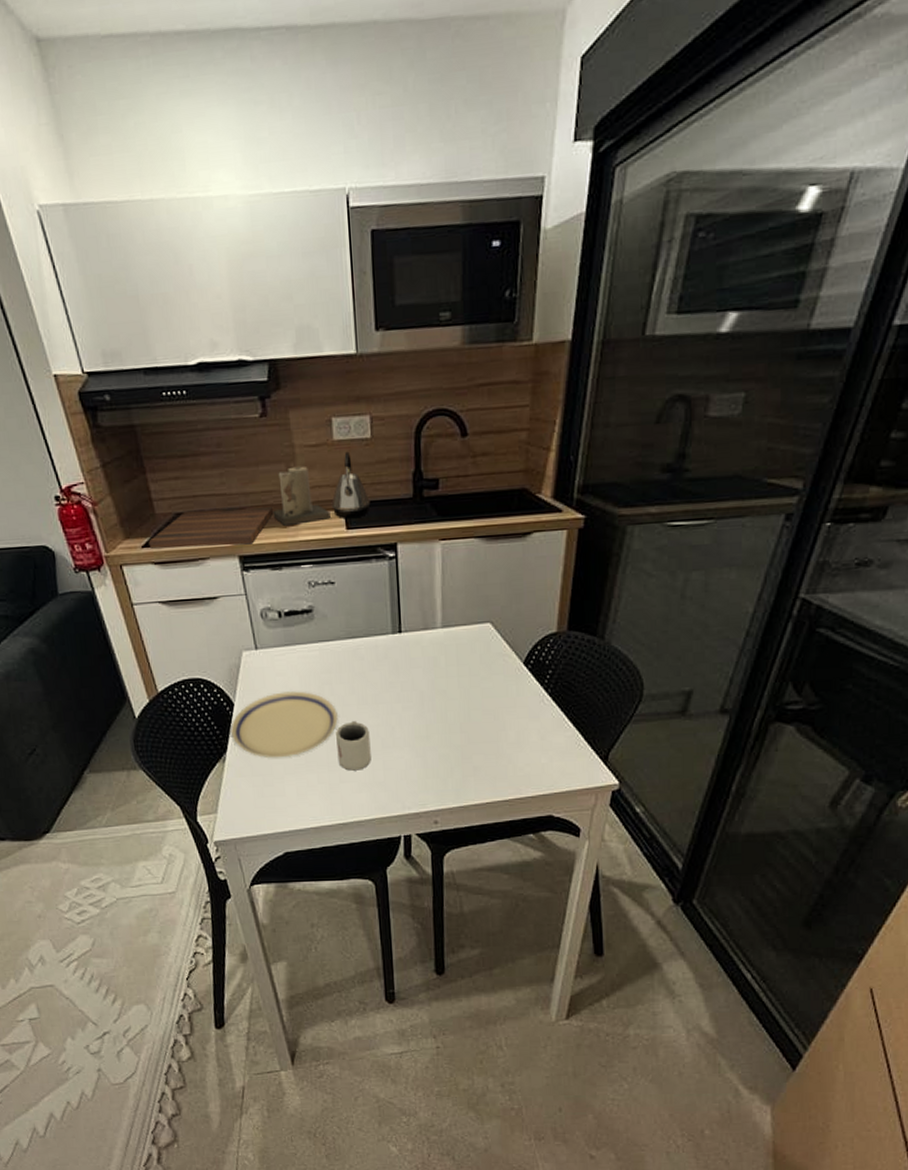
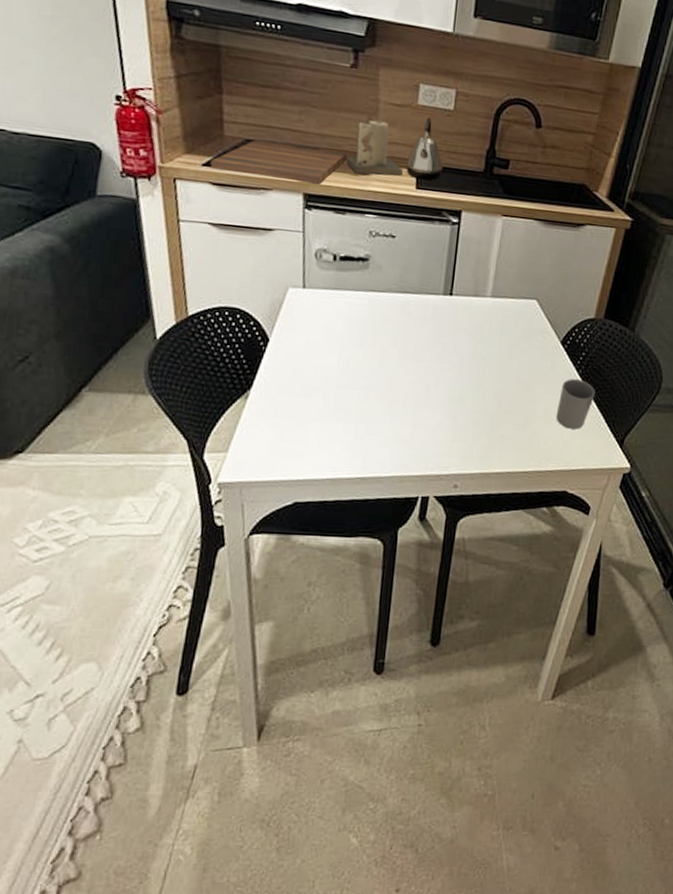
plate: present [230,691,338,758] -> none [259,335,376,402]
cup: present [336,721,371,771] -> none [368,374,405,425]
mug: none [529,699,569,752] -> present [556,379,595,429]

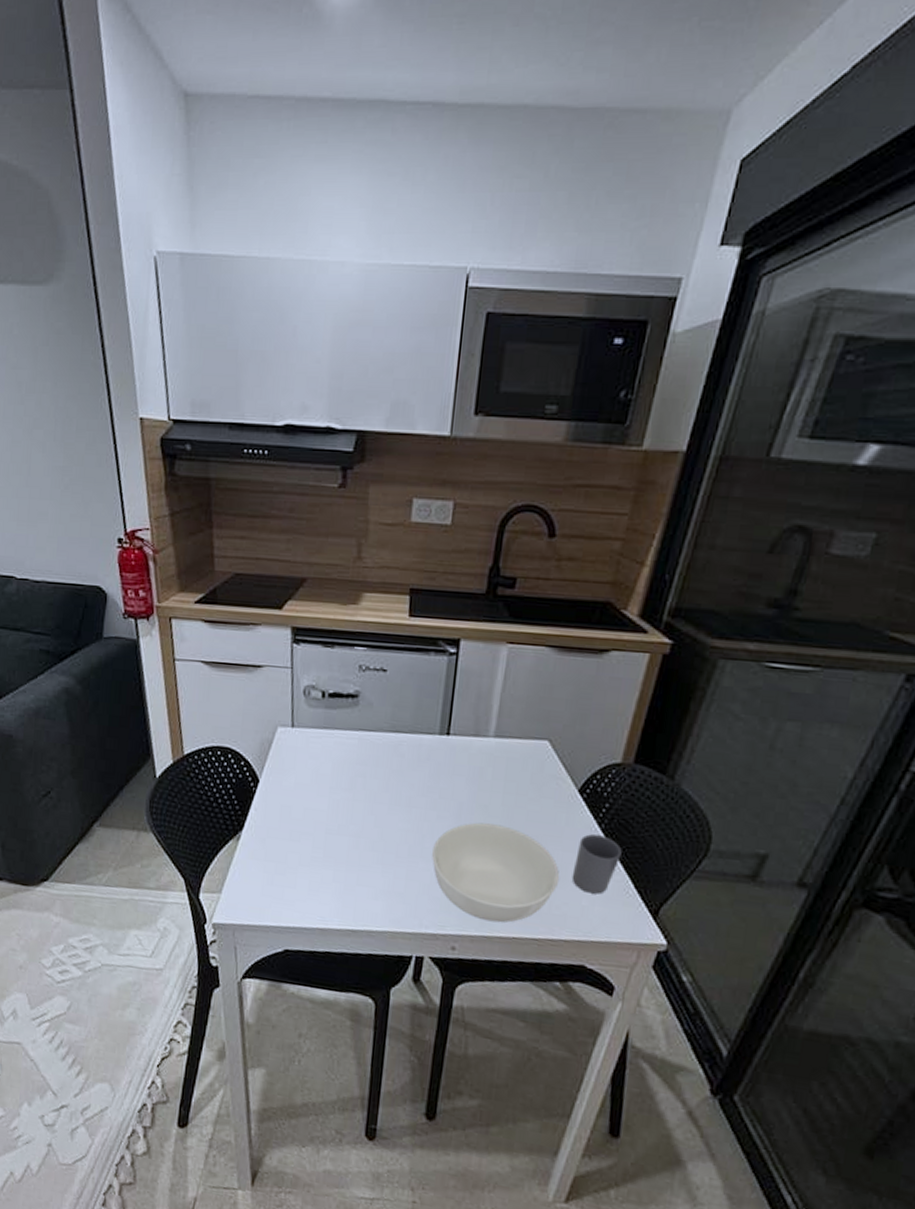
cutting board: present [210,139,347,184] -> none [202,572,335,617]
paper towel roll: present [346,120,403,176] -> none [334,543,395,604]
kettle: present [405,117,443,181] -> none [397,535,440,607]
bowl: none [436,372,546,460] -> present [432,822,560,923]

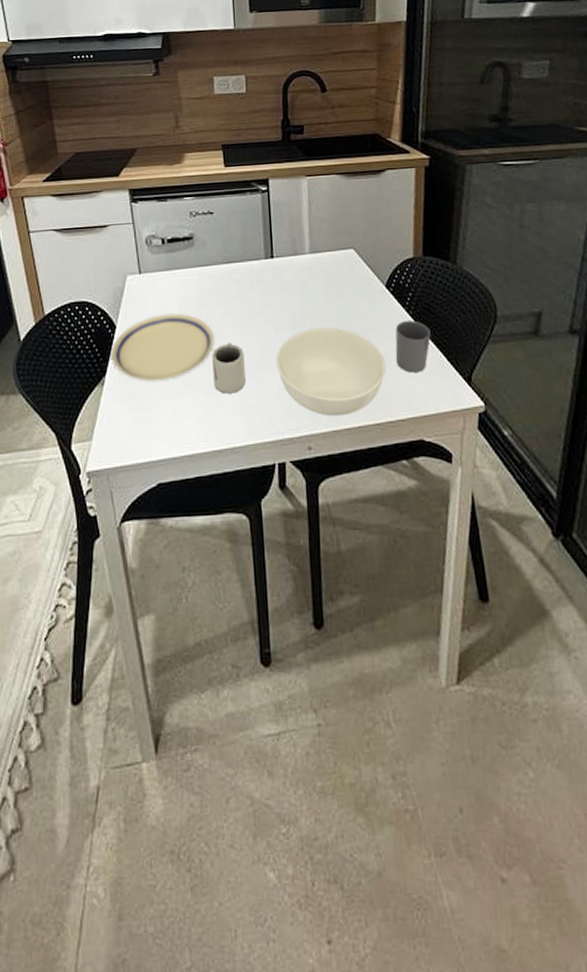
plate: none [250,776,366,847] -> present [110,313,214,381]
cup: none [358,821,398,876] -> present [212,343,246,394]

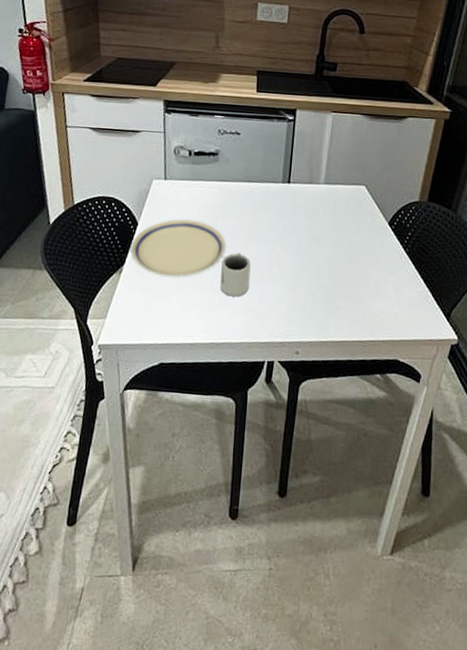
bowl: present [276,327,387,416] -> none [279,251,377,330]
mug: present [395,321,431,373] -> none [386,256,422,303]

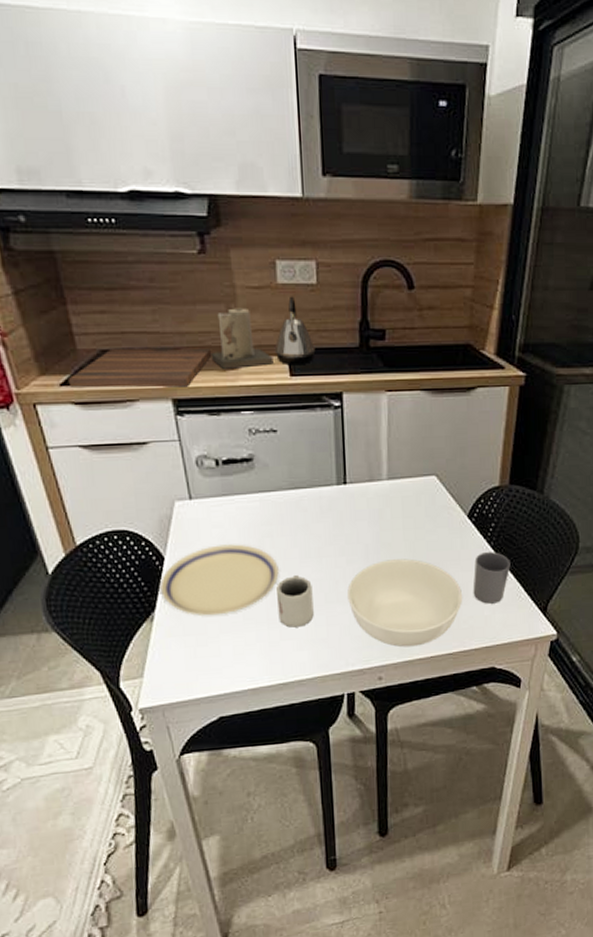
cutting board: none [90,57,198,92] -> present [68,348,211,388]
paper towel roll: none [198,36,246,82] -> present [211,308,274,369]
kettle: none [247,30,280,85] -> present [274,296,316,366]
bowl: none [279,251,377,330] -> present [347,558,463,648]
mug: none [386,256,422,303] -> present [473,552,511,604]

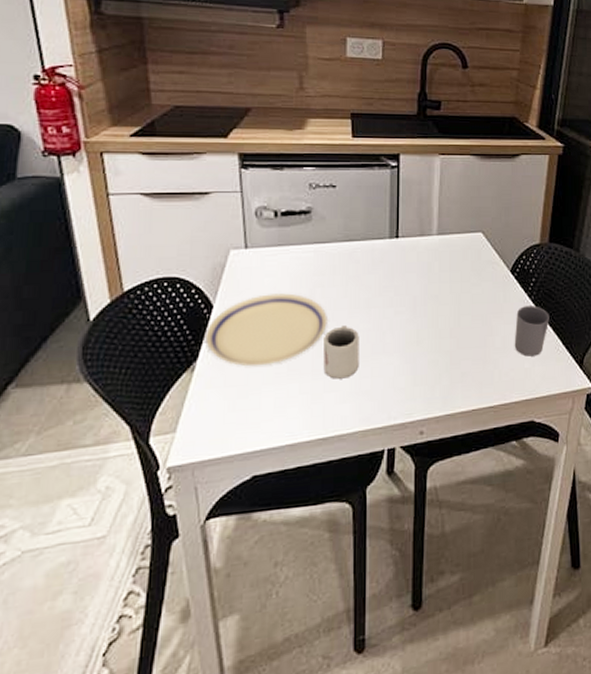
cutting board: present [68,348,211,388] -> none [138,105,280,143]
paper towel roll: present [211,308,274,369] -> none [279,75,338,129]
kettle: present [274,296,316,366] -> none [339,68,377,128]
bowl: present [347,558,463,648] -> none [394,311,505,400]

